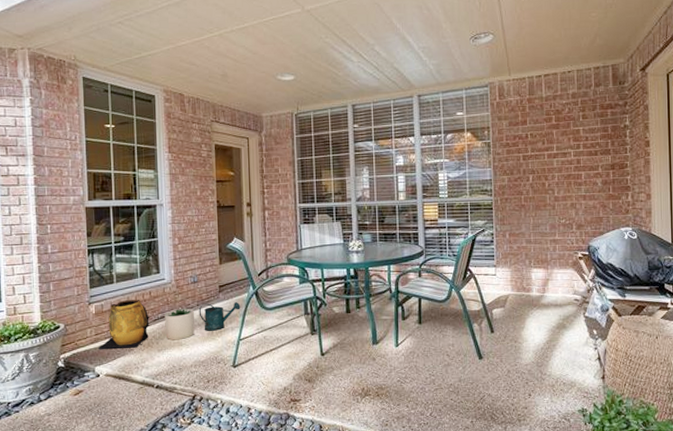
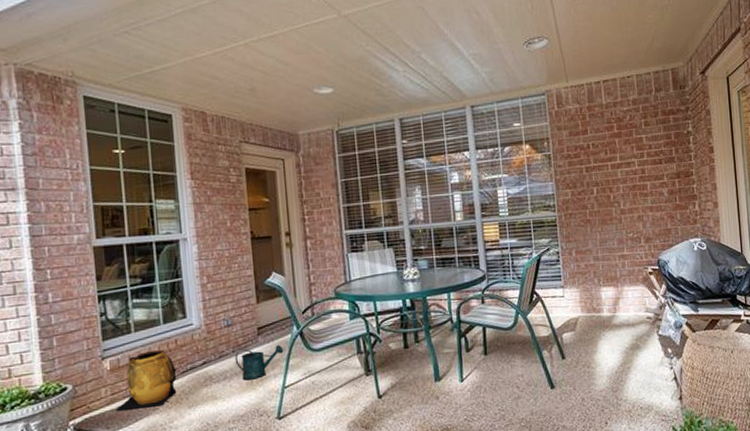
planter: present [164,308,195,341] -> none [194,356,231,395]

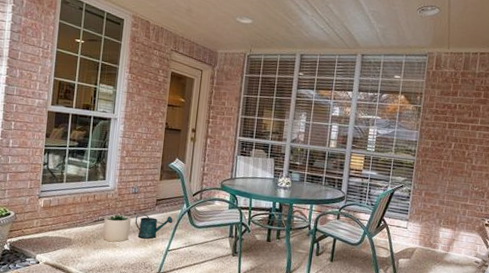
planter pot: present [115,349,177,411] -> none [41,199,91,243]
planter: none [194,356,231,395] -> present [103,214,131,243]

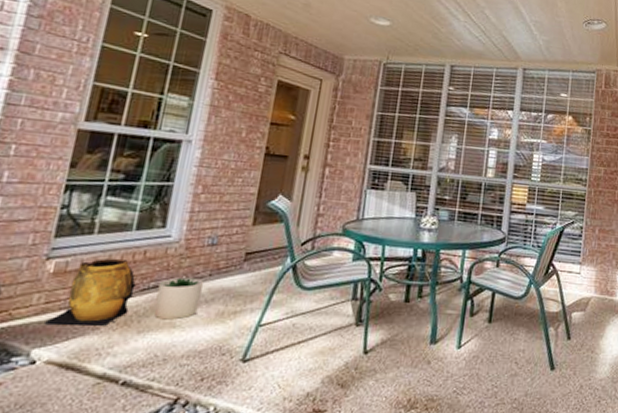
planter pot: none [41,199,91,243] -> present [43,258,136,326]
watering can: present [135,213,173,239] -> none [209,274,270,311]

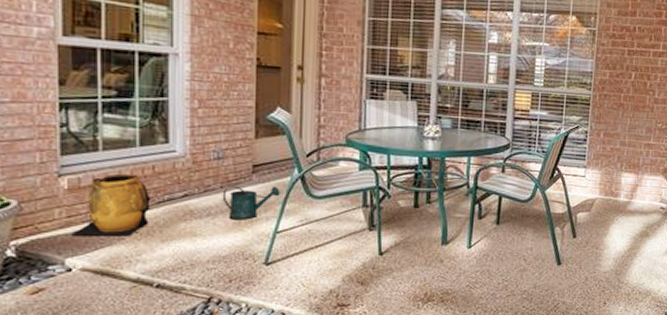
planter: present [154,277,203,320] -> none [173,190,216,229]
watering can: none [209,274,270,311] -> present [222,186,280,220]

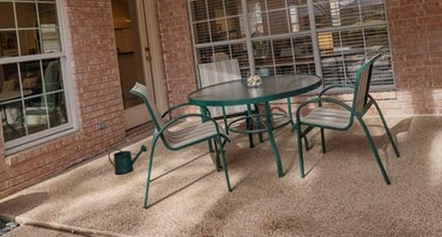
planter pot: present [70,173,151,236] -> none [16,149,63,200]

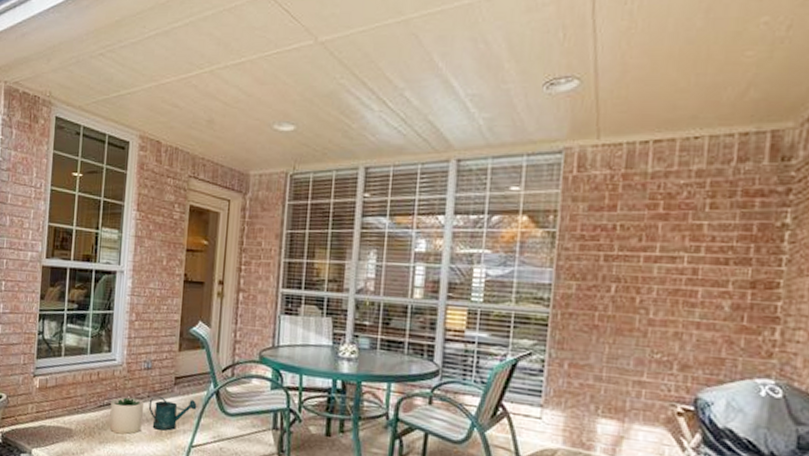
planter: none [76,154,106,187] -> present [109,397,144,435]

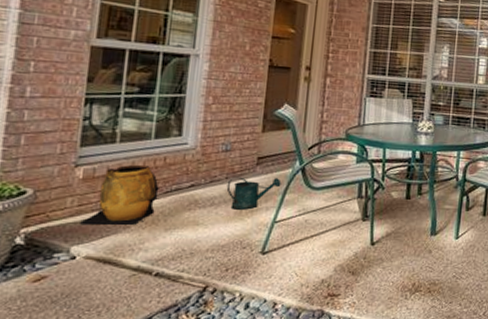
planter pot: none [37,378,94,435] -> present [78,164,159,225]
planter: present [109,397,144,435] -> none [178,181,221,219]

